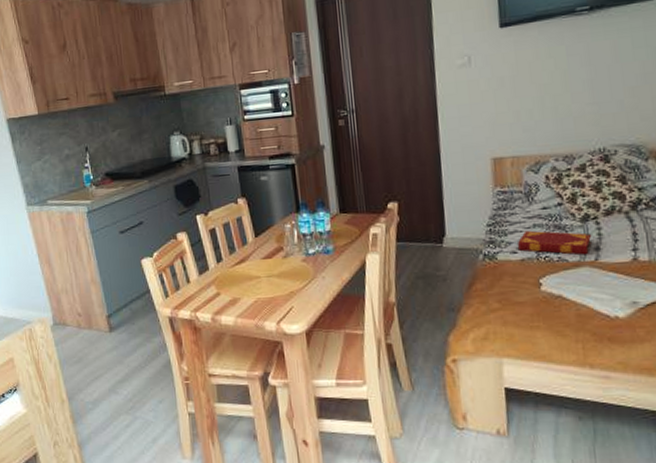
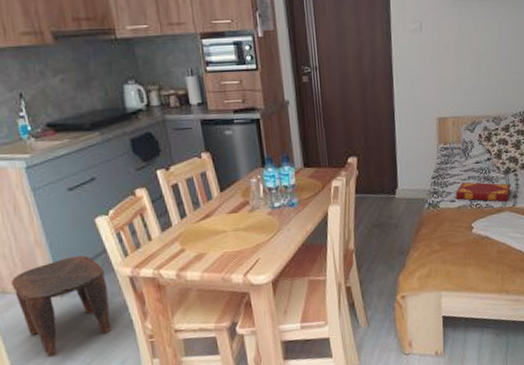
stool: none [71,294,151,387] -> present [11,255,111,356]

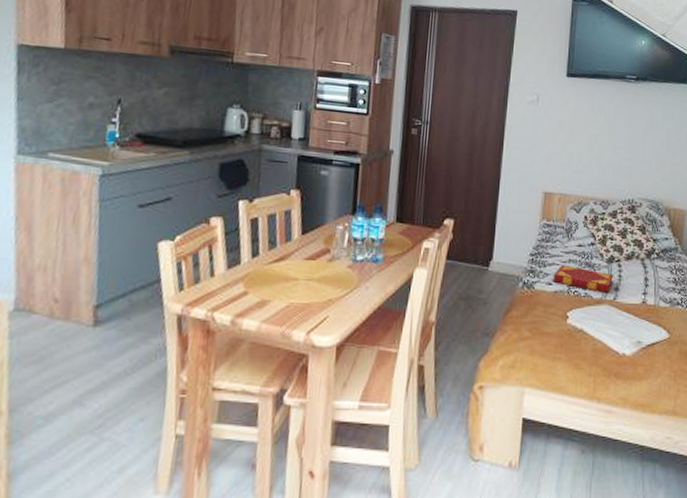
stool: present [11,255,111,356] -> none [42,281,151,397]

